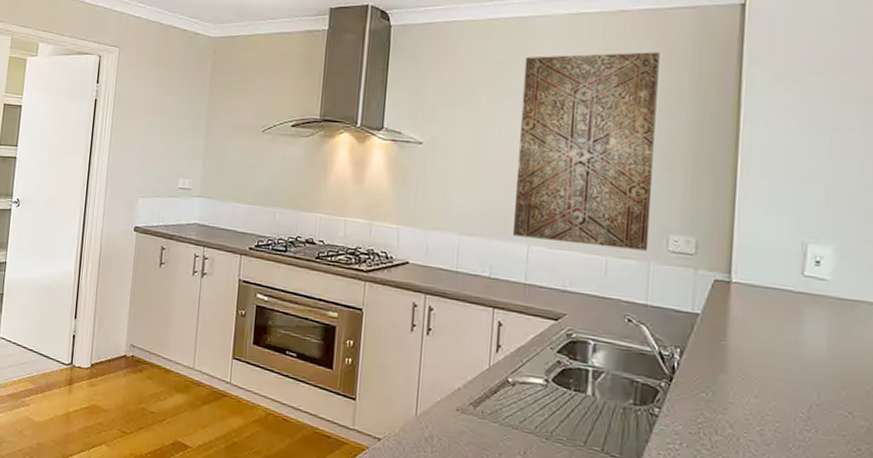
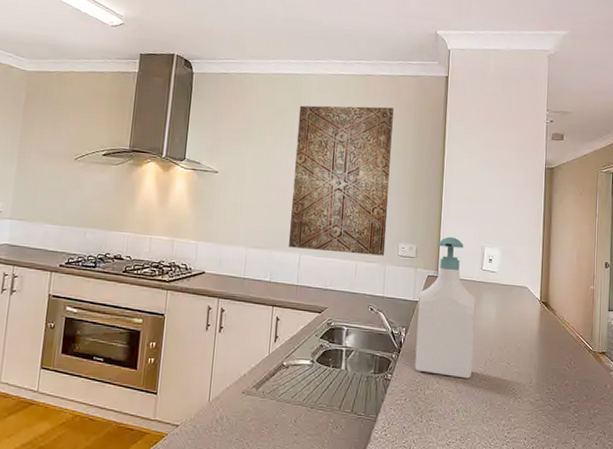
soap bottle: none [695,227,794,427] -> present [415,236,476,379]

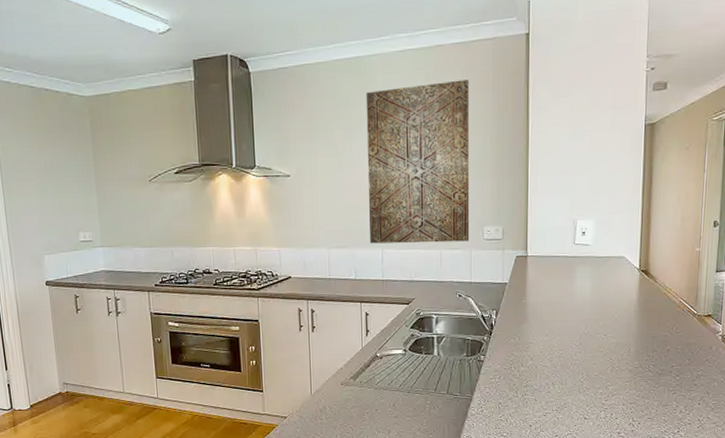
soap bottle: present [415,236,476,379] -> none [507,213,569,353]

